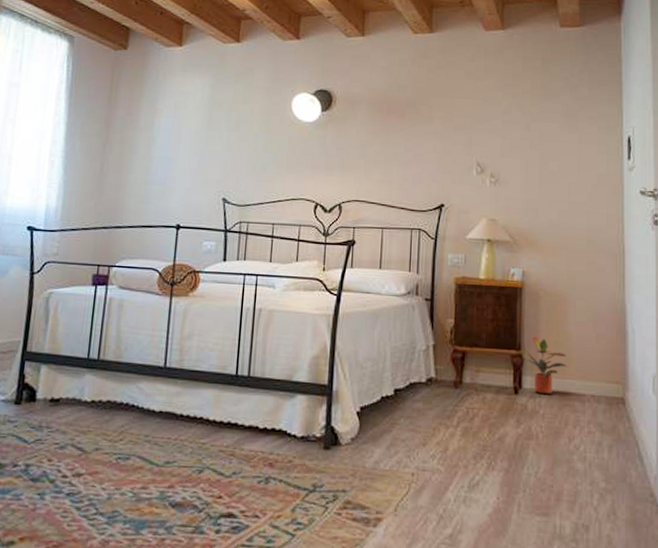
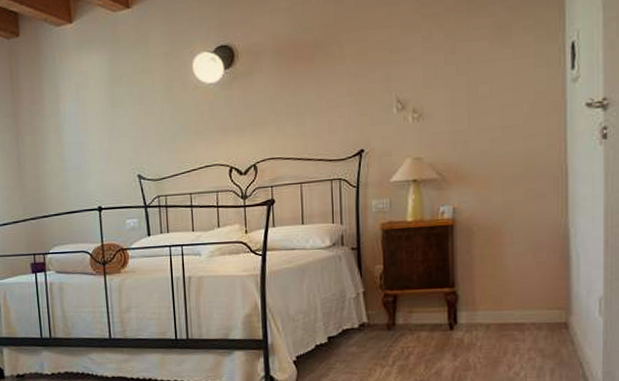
potted plant: present [523,335,568,394] -> none [457,271,506,327]

